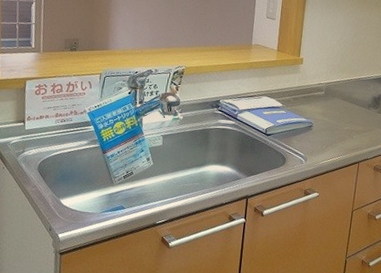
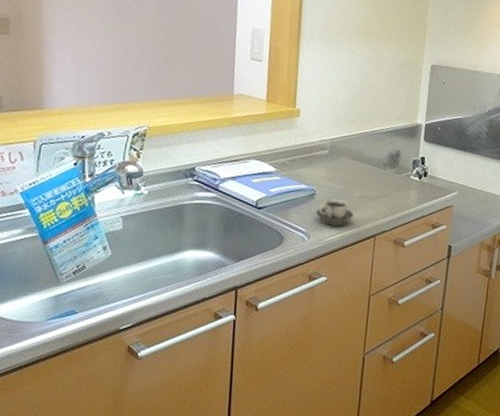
cup: none [312,130,342,153] -> present [316,198,354,226]

